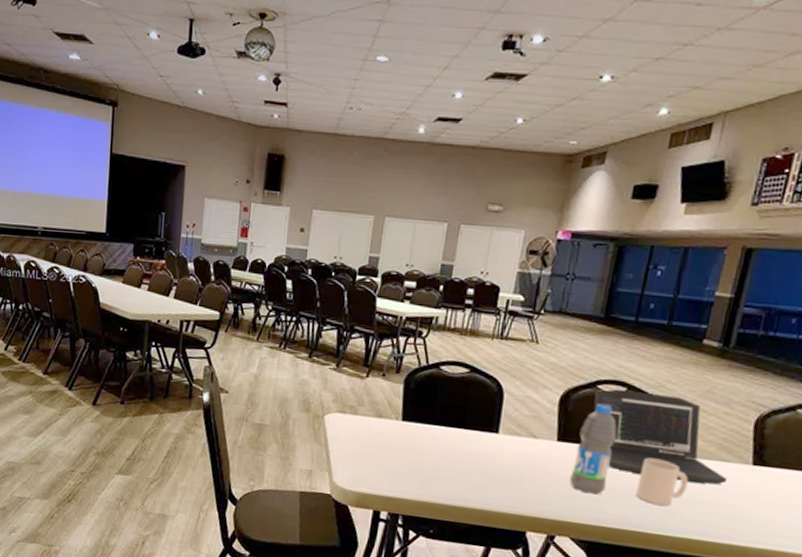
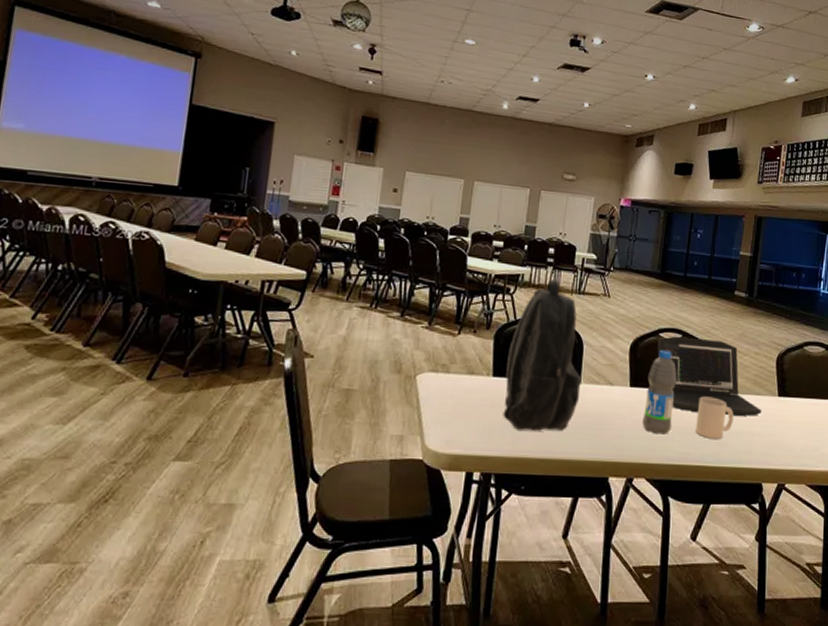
backpack: none [412,322,500,480] -> present [503,279,582,431]

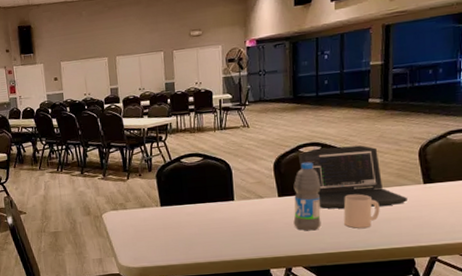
backpack: present [503,279,582,431] -> none [169,122,236,243]

